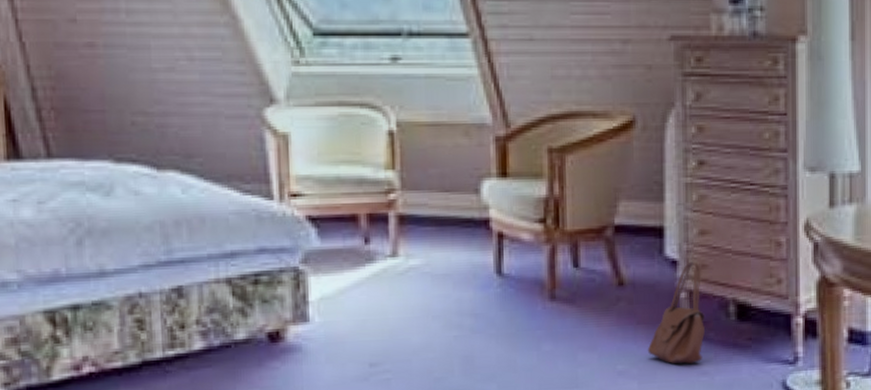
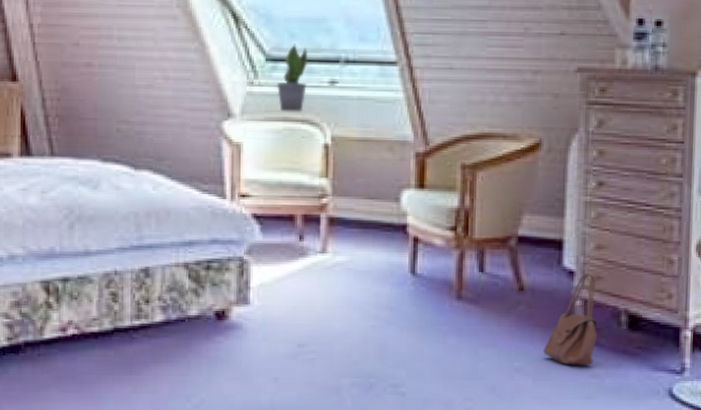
potted plant: none [327,15,364,95] -> present [276,44,307,112]

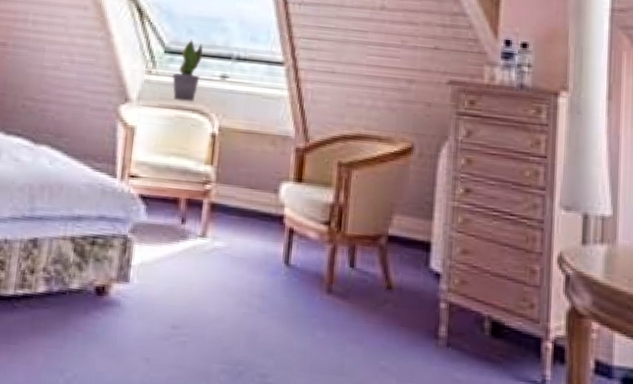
handbag: present [542,273,597,367] -> none [407,276,461,371]

